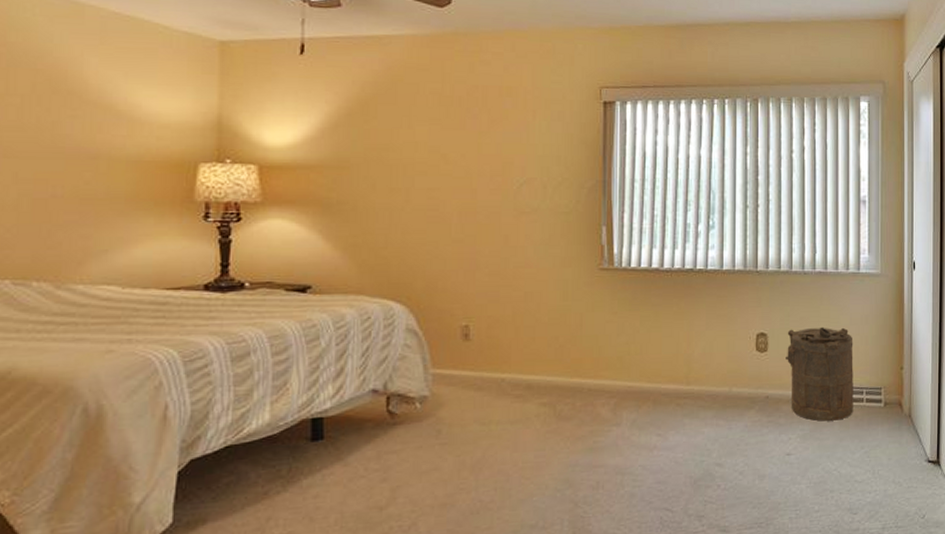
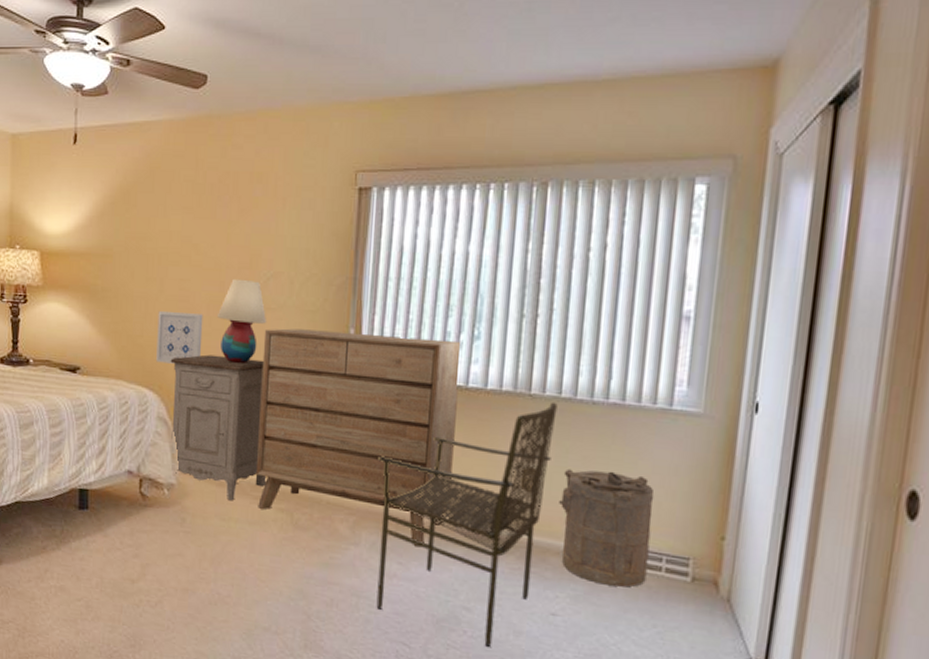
wall art: none [403,220,455,273] -> present [156,310,203,364]
nightstand: none [419,261,527,404] -> present [170,354,267,501]
table lamp: none [469,186,522,266] -> present [216,278,267,363]
dresser: none [517,230,699,417] -> present [257,328,460,547]
armchair: none [633,275,778,495] -> present [376,401,558,647]

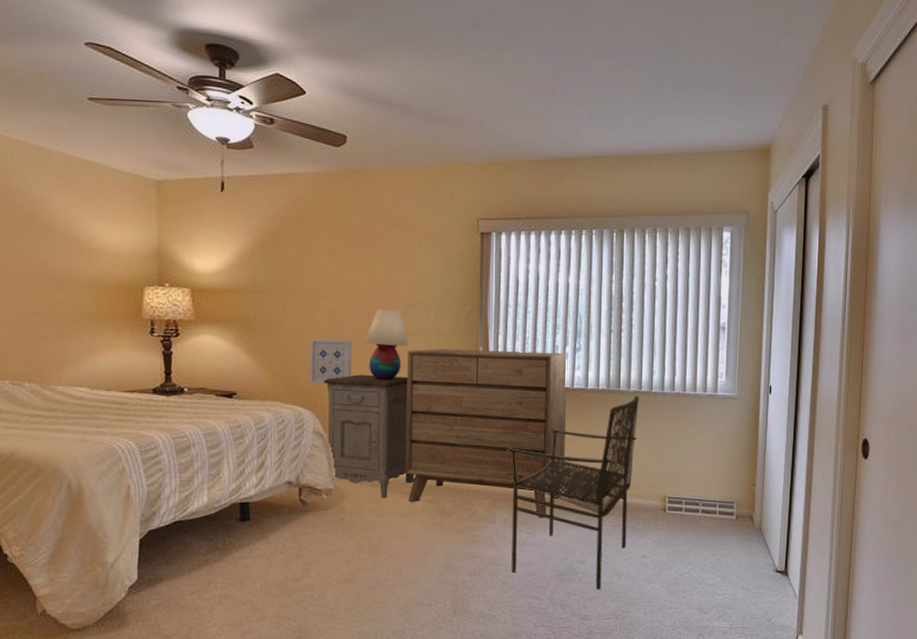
laundry hamper: present [559,468,655,588] -> none [644,444,709,529]

